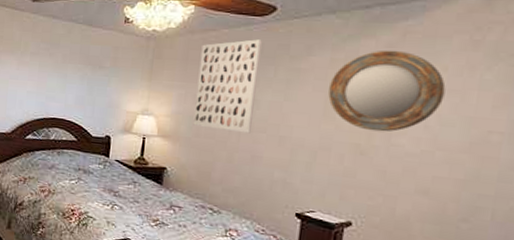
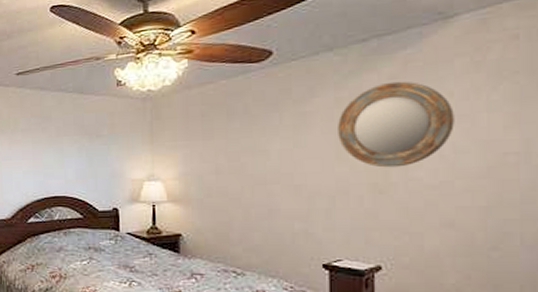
wall art: present [193,39,263,134] -> none [201,87,265,187]

